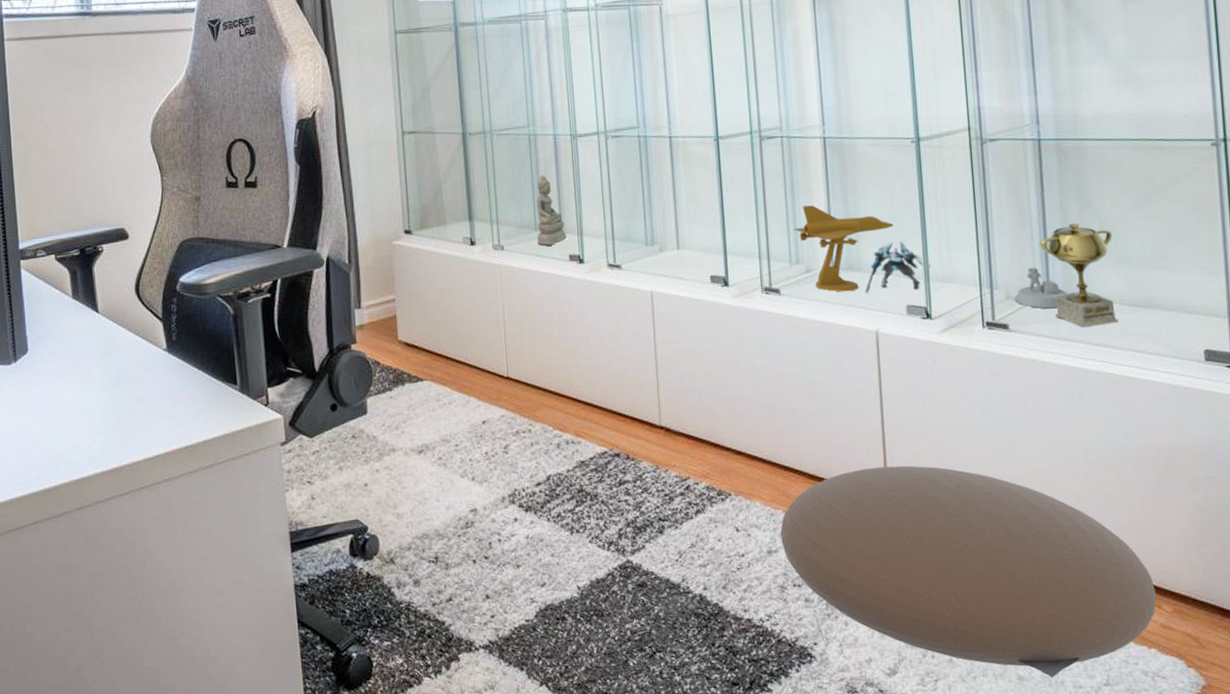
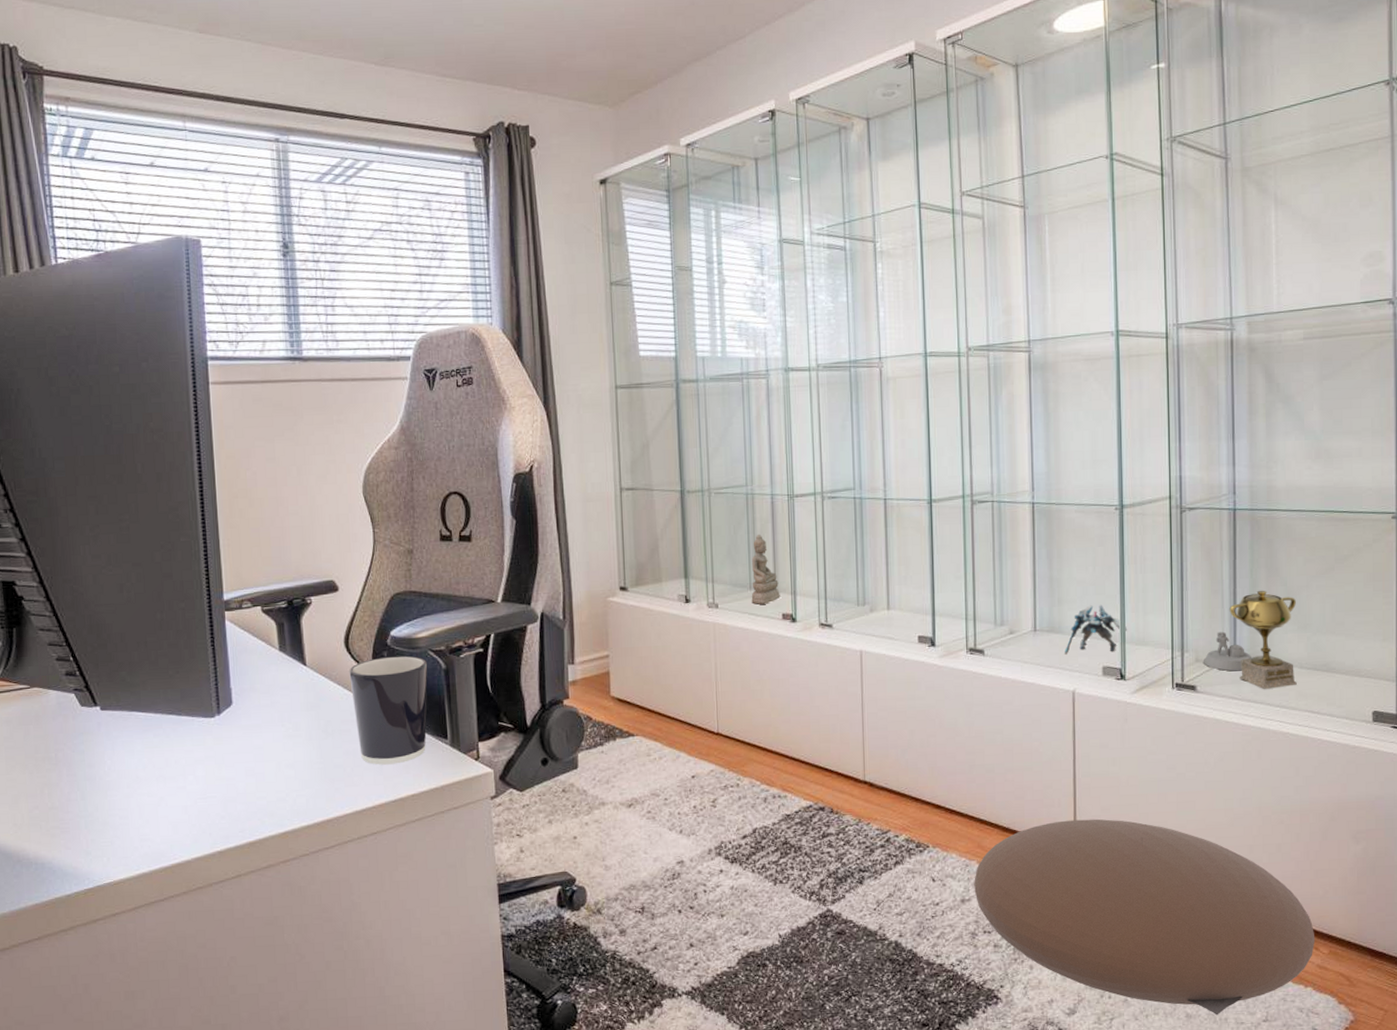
mug: none [140,301,217,411] -> present [349,655,428,765]
airplane model: present [793,205,894,292] -> none [1000,569,1095,653]

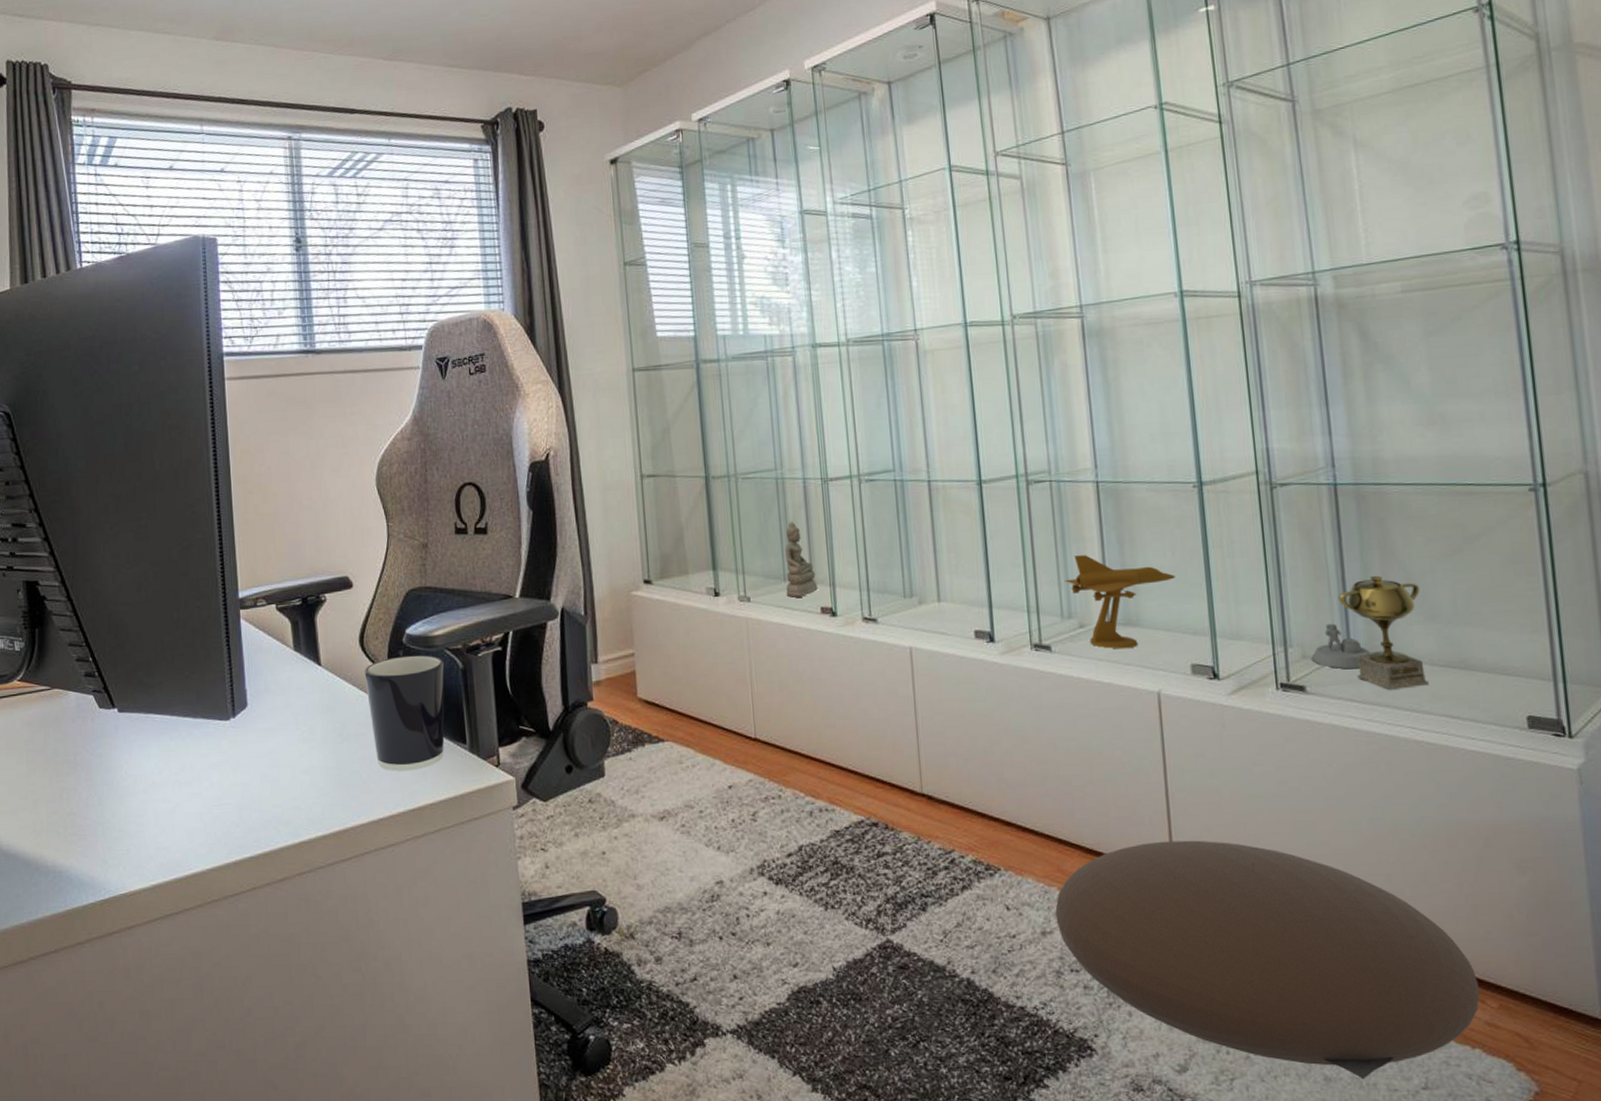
airplane model: none [1000,569,1095,653] -> present [1065,555,1176,649]
robot figurine: present [1065,605,1128,655] -> none [1145,594,1218,651]

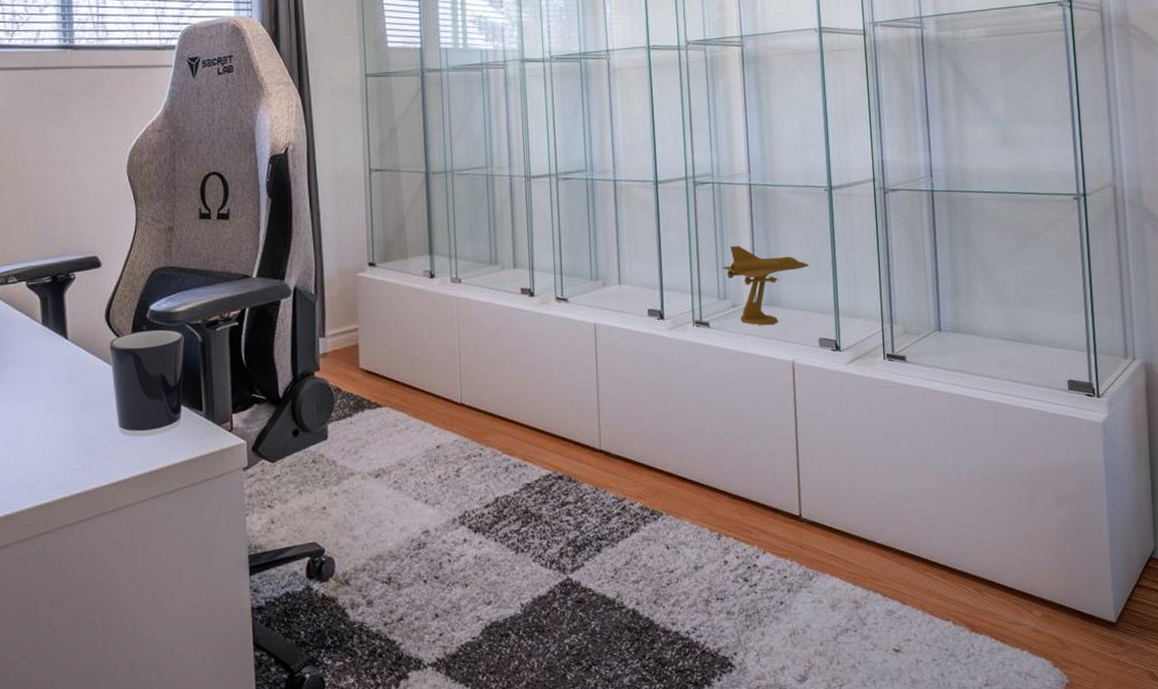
figurine: present [785,522,818,599] -> none [492,214,519,281]
cushion: present [1055,840,1480,1080] -> none [706,485,1029,680]
astronaut figurine: present [1311,623,1370,670] -> none [910,304,955,343]
trophy: present [1338,575,1429,690] -> none [932,266,997,359]

